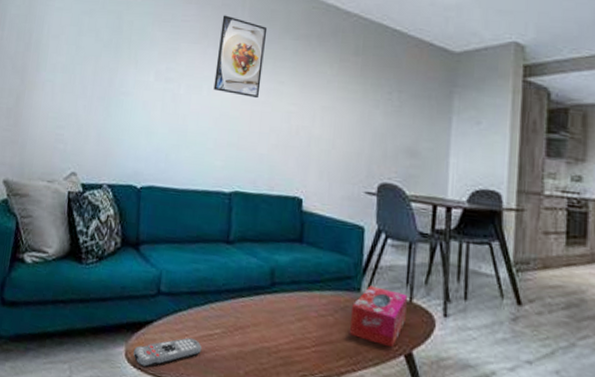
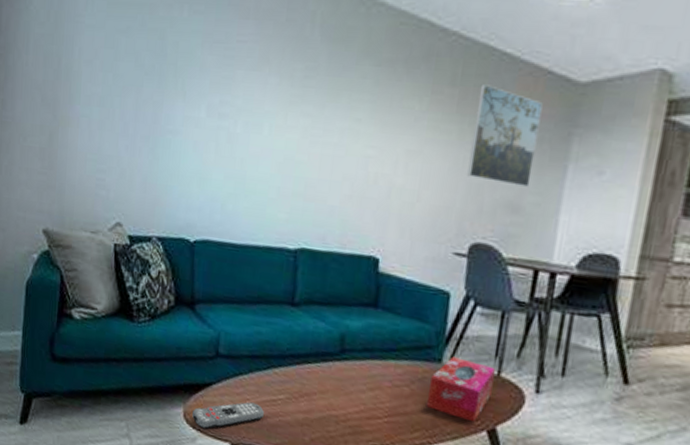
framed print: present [213,15,268,99] -> none [276,33,343,140]
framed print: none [372,54,428,135] -> present [467,84,543,187]

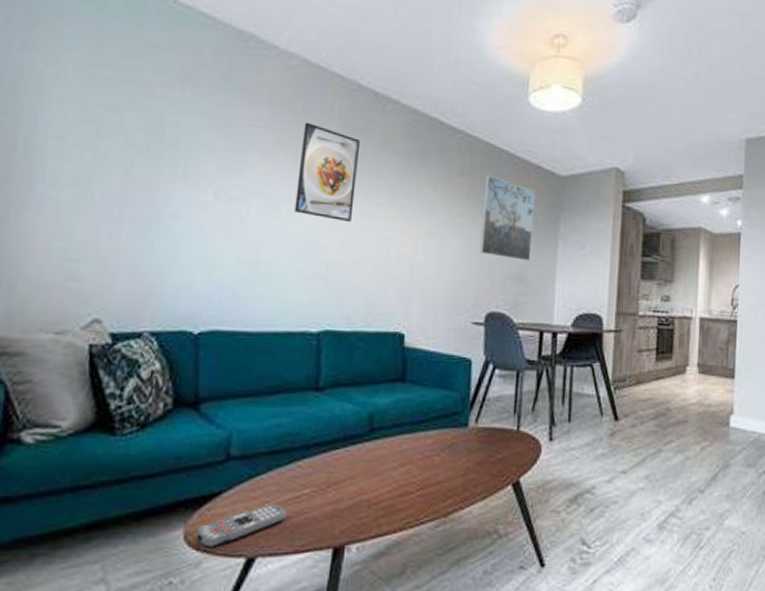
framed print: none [276,33,343,140] -> present [294,122,361,223]
tissue box: present [426,356,495,421] -> none [456,419,515,478]

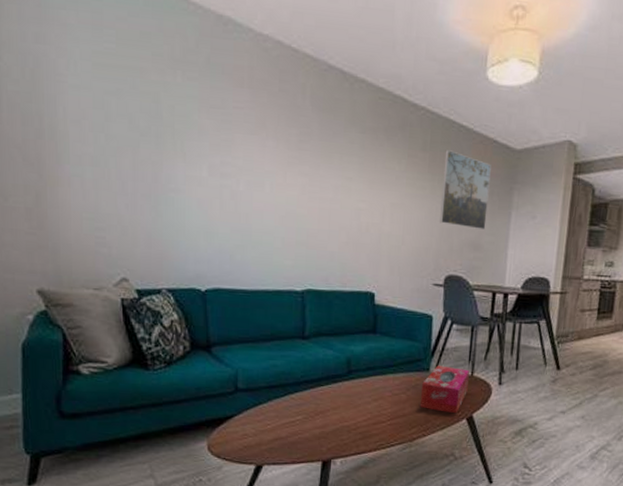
remote control: present [196,504,286,549] -> none [216,426,284,457]
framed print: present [294,122,361,223] -> none [277,102,332,196]
tissue box: none [456,419,515,478] -> present [419,365,469,413]

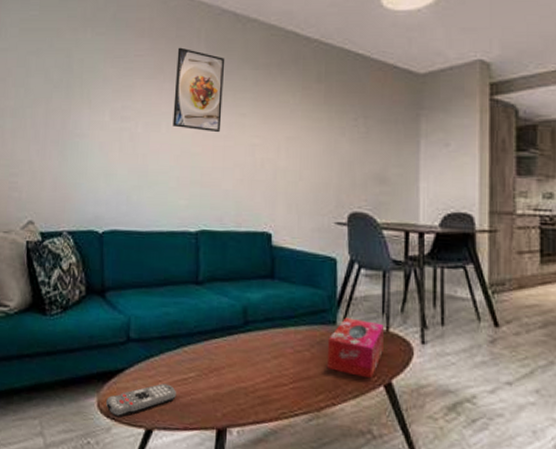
remote control: none [216,426,284,457] -> present [106,383,176,418]
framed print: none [277,102,332,196] -> present [172,47,225,133]
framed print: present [440,150,491,230] -> none [339,79,393,161]

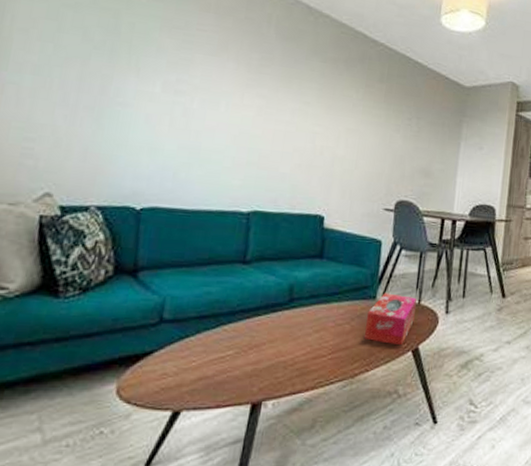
remote control: present [106,383,176,418] -> none [127,363,211,402]
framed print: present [172,47,225,133] -> none [233,29,295,118]

